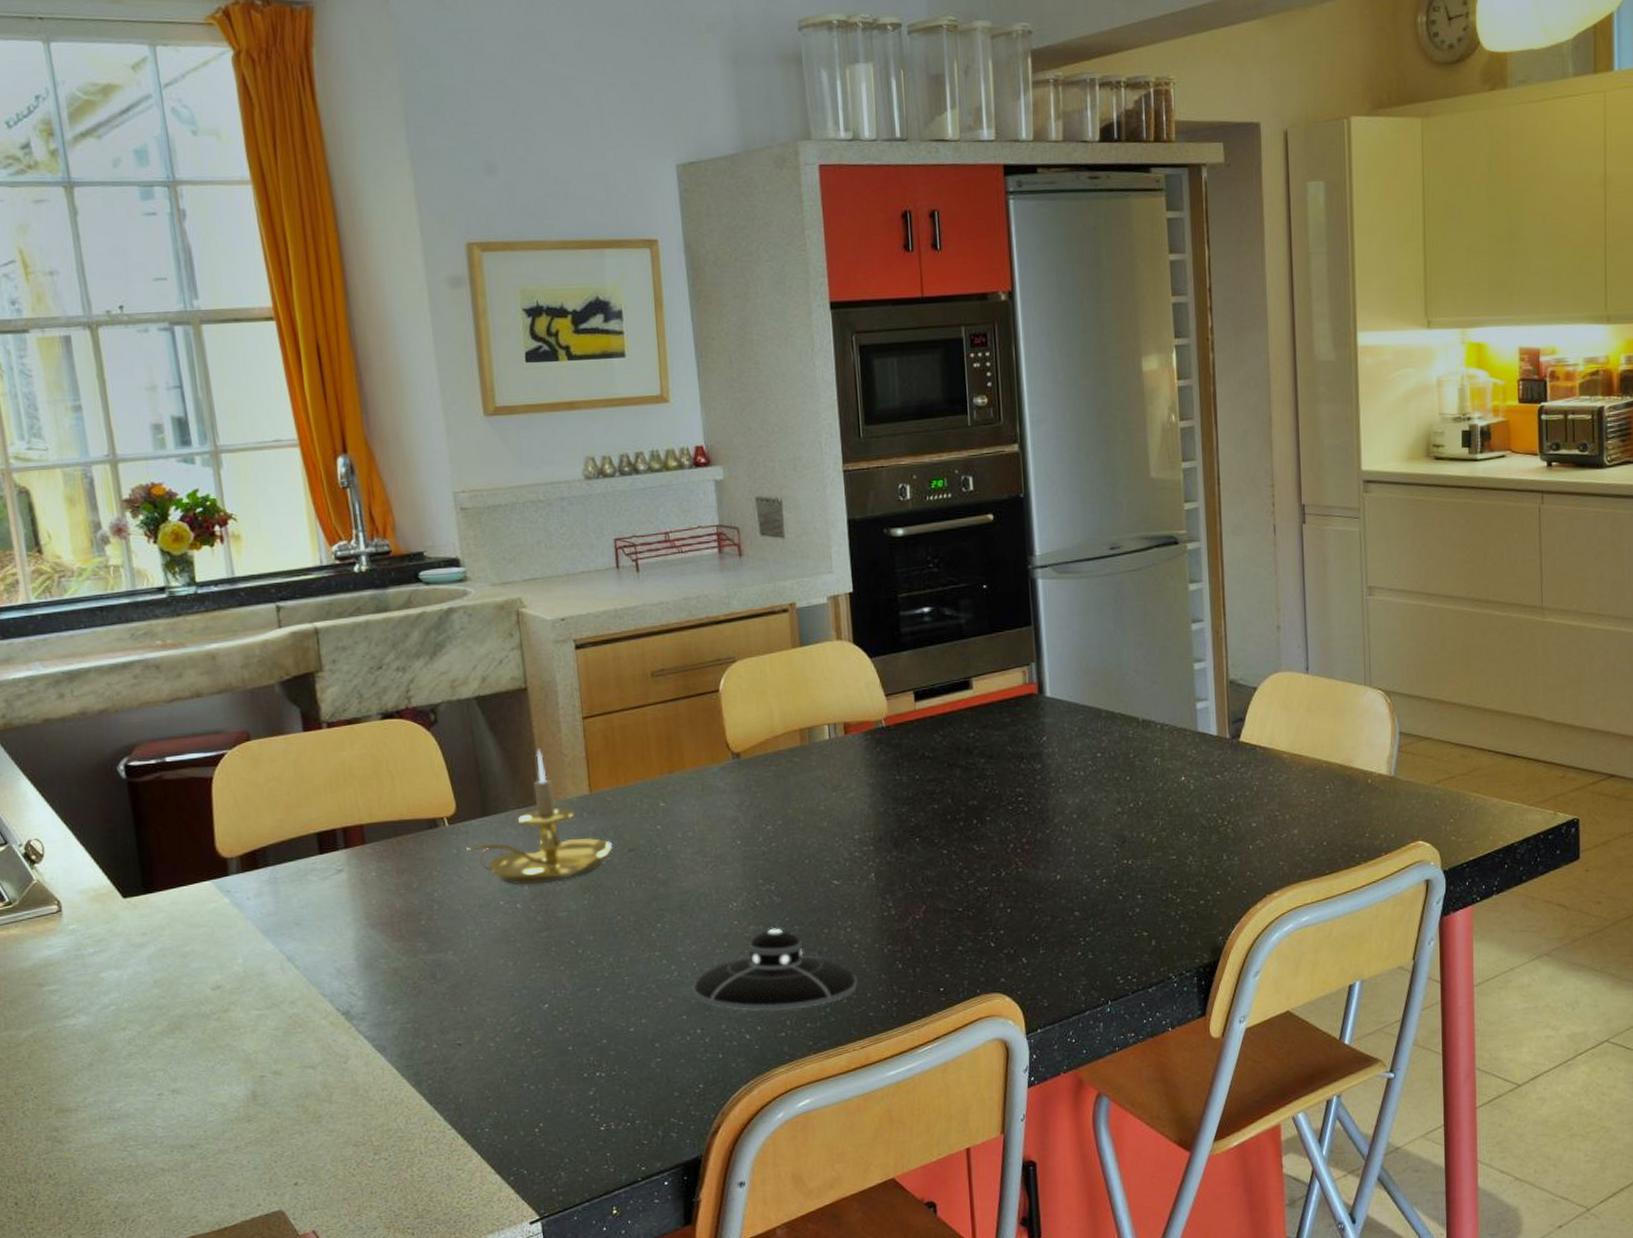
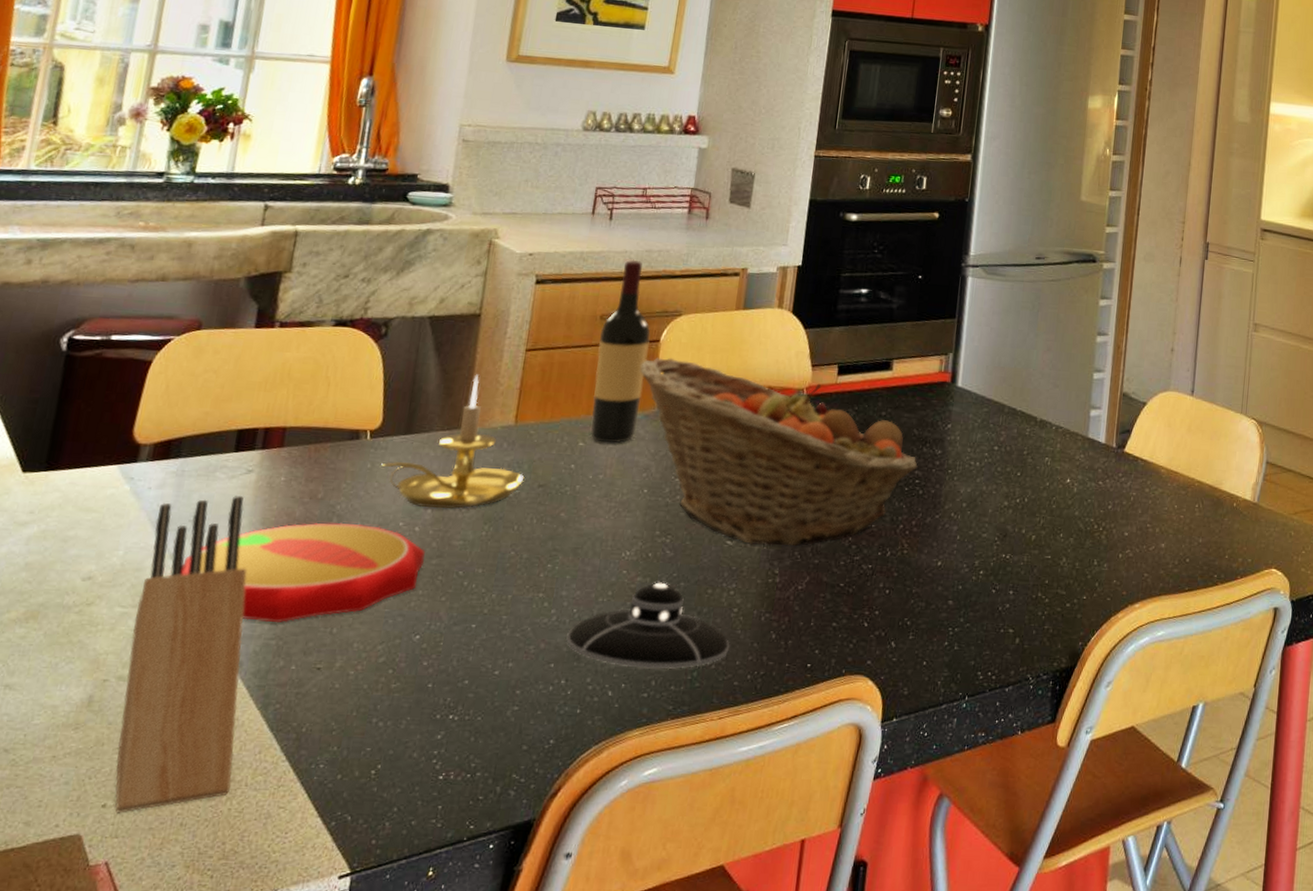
knife block: none [263,895,408,1189] -> present [115,496,247,813]
plate: none [302,907,534,1009] -> present [181,522,425,623]
wine bottle: none [655,610,716,800] -> present [589,259,651,443]
fruit basket: none [705,706,1018,882] -> present [640,357,918,546]

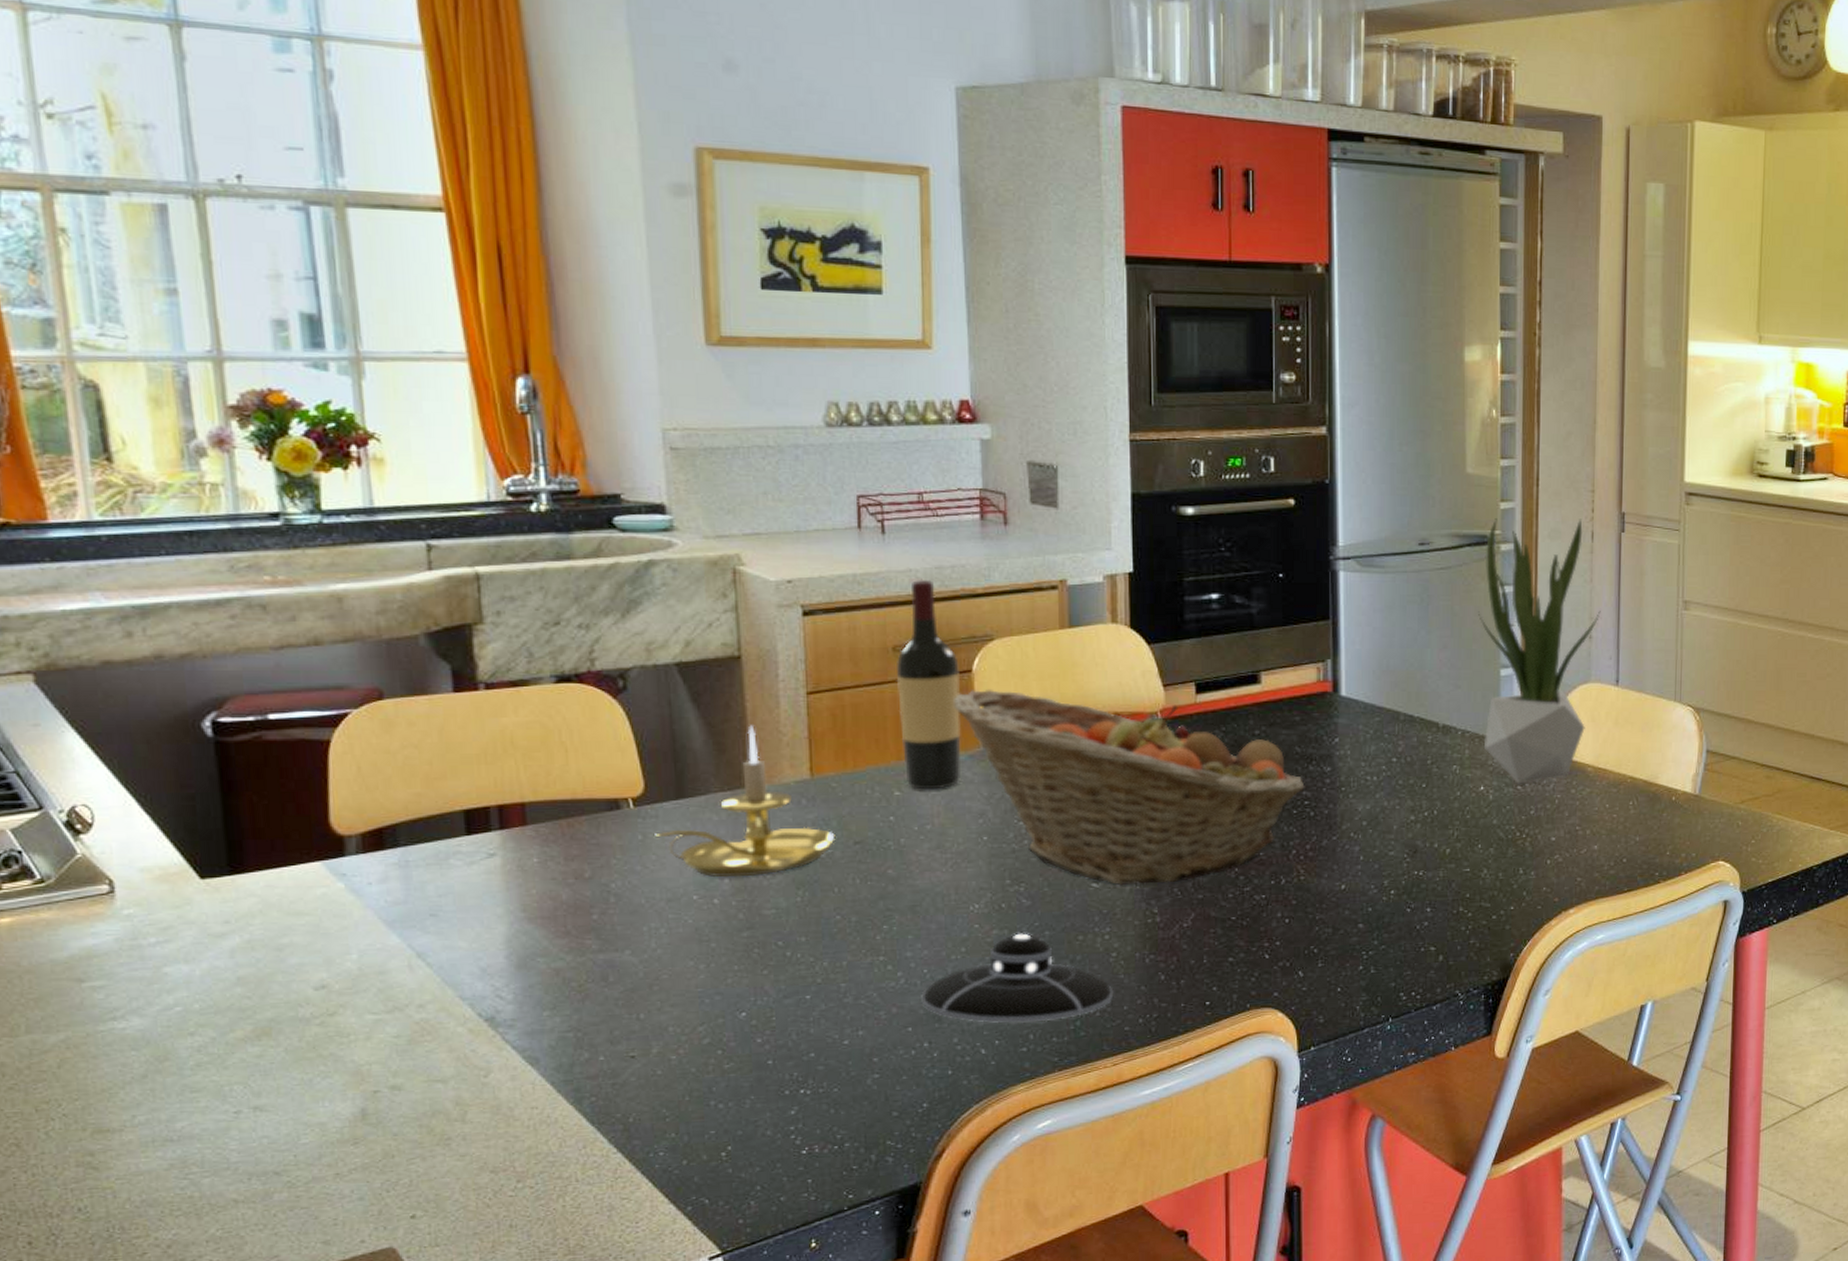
knife block: present [115,496,247,813] -> none [388,883,560,1223]
plate: present [181,522,425,623] -> none [436,901,732,1015]
potted plant: none [1073,240,1183,480] -> present [1478,518,1601,784]

